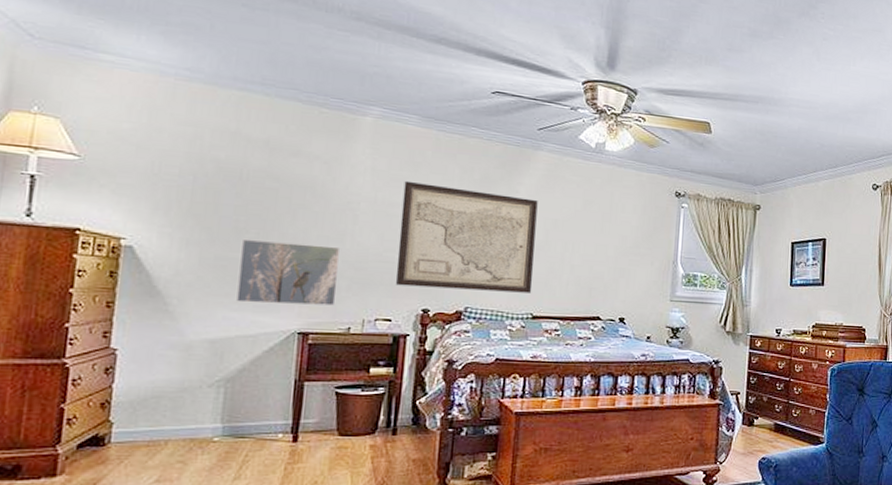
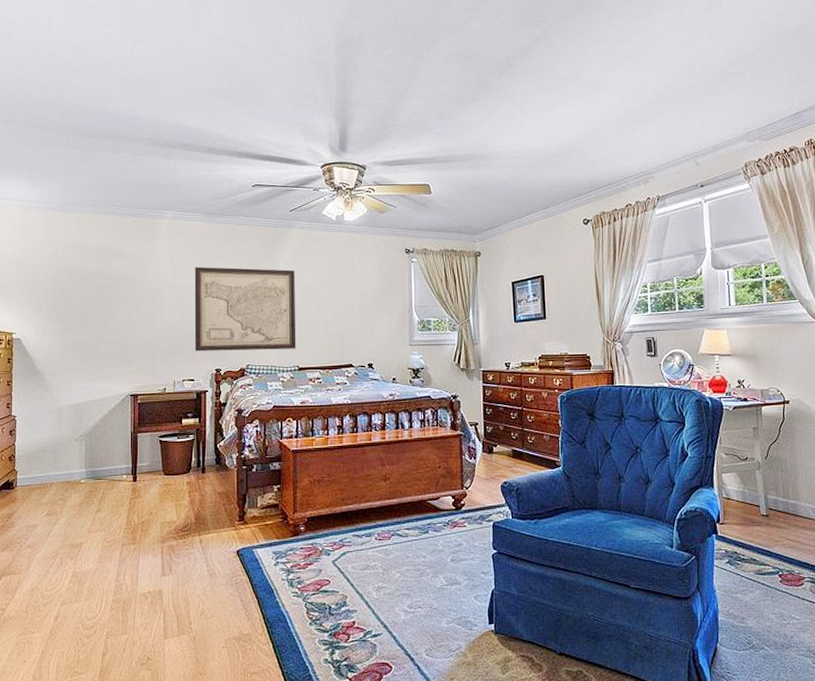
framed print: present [236,238,341,306] -> none [87,324,154,375]

